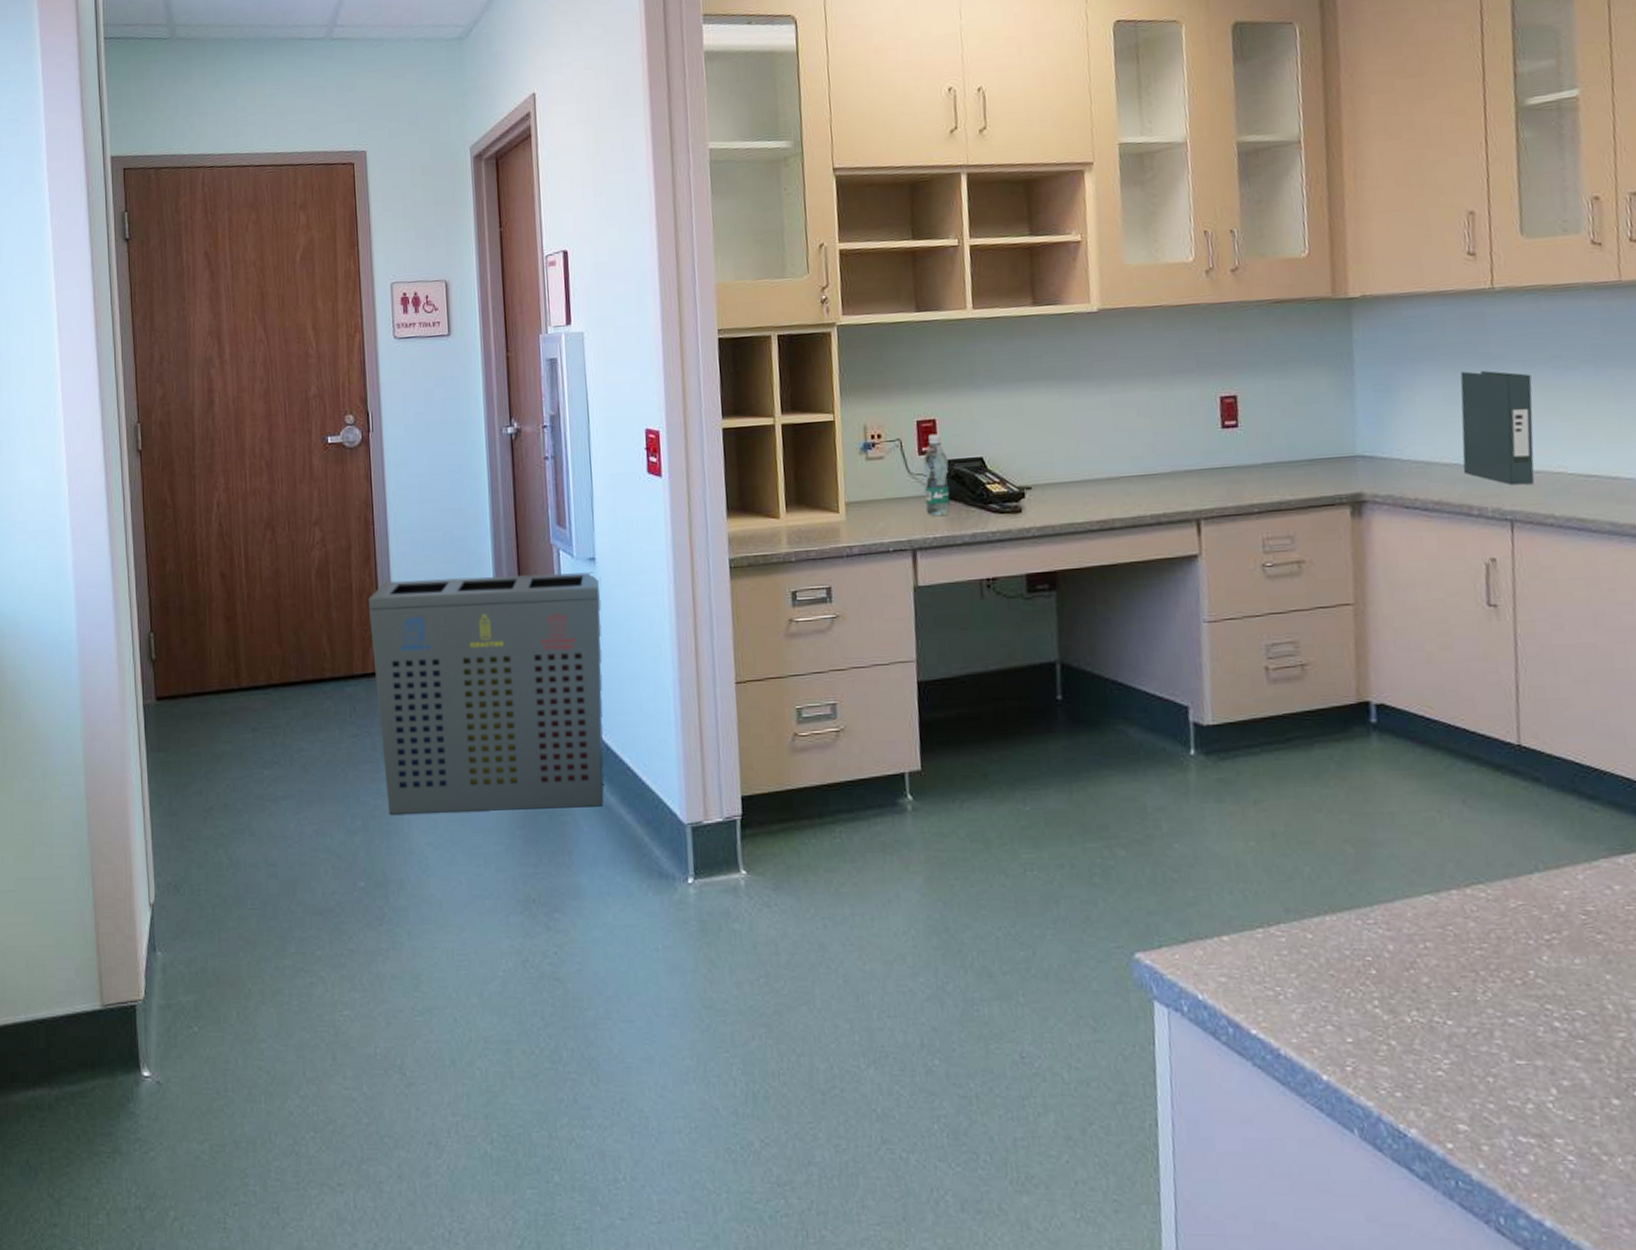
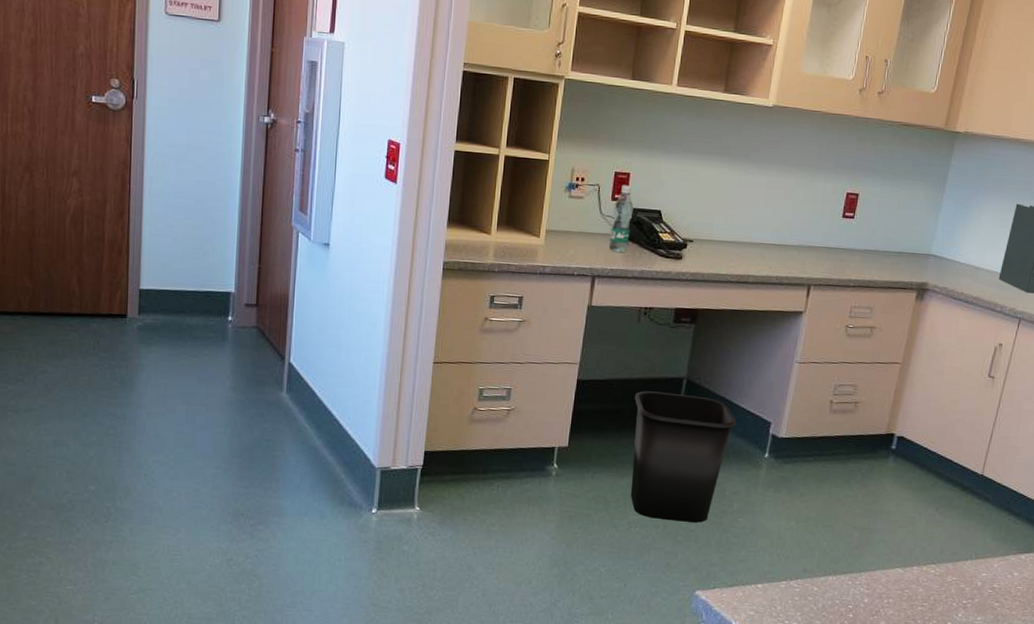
recycling bin: present [369,572,604,814] -> none [119,237,332,447]
waste bin: none [996,683,1141,856] -> present [630,391,737,523]

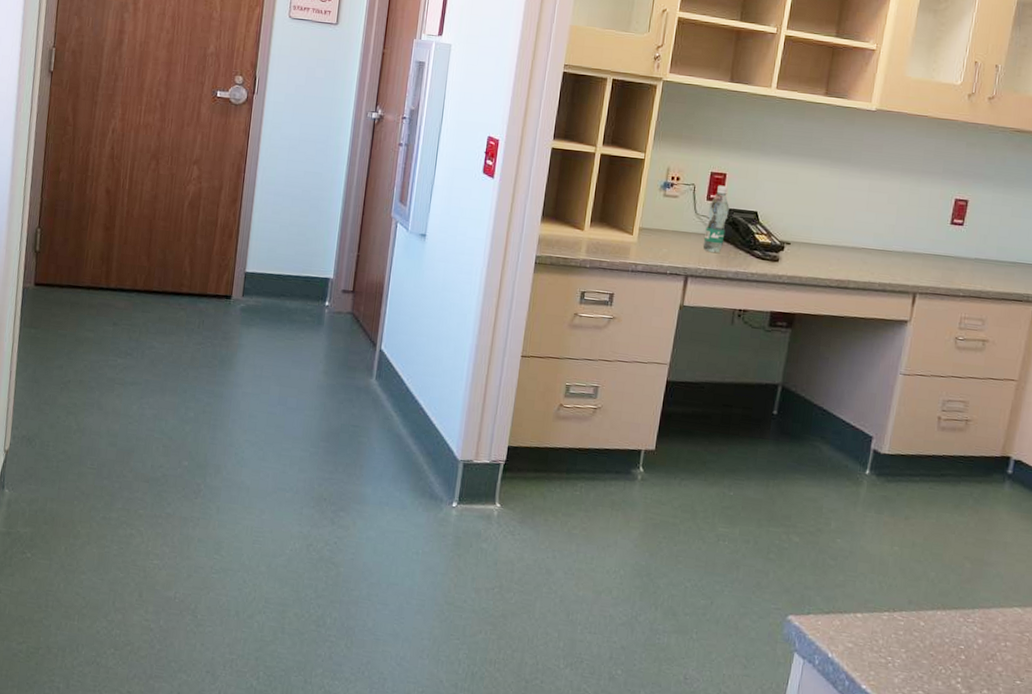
waste bin: present [630,391,737,523] -> none [719,396,835,541]

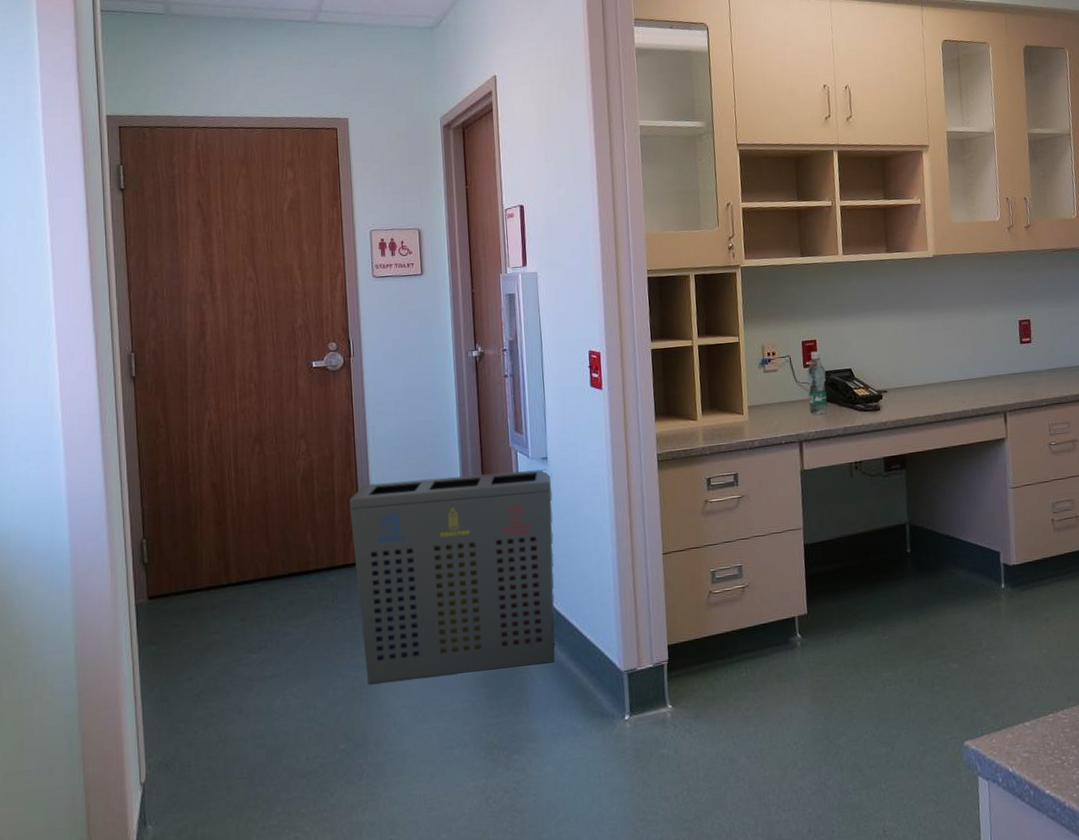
recycling bin: none [218,222,428,435] -> present [349,469,556,684]

